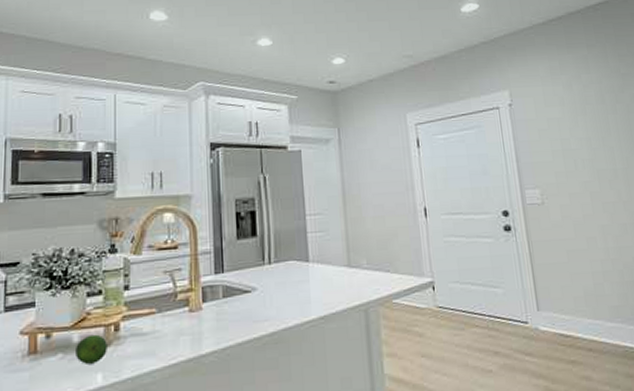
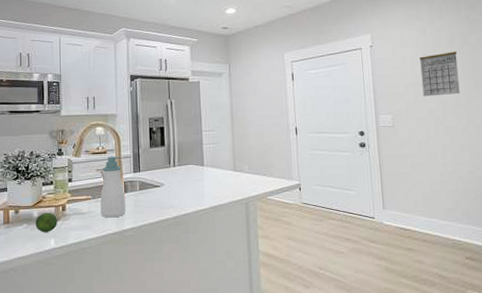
soap bottle: none [169,252,204,339] -> present [100,156,126,218]
calendar: none [567,111,617,166] -> present [420,51,460,97]

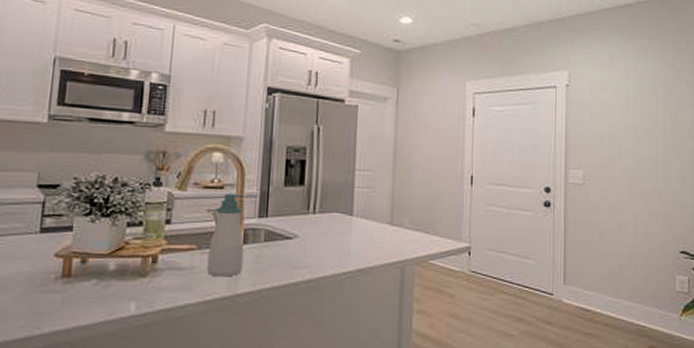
fruit: present [36,212,57,232] -> none [110,264,144,292]
calendar: present [420,51,460,97] -> none [619,102,660,153]

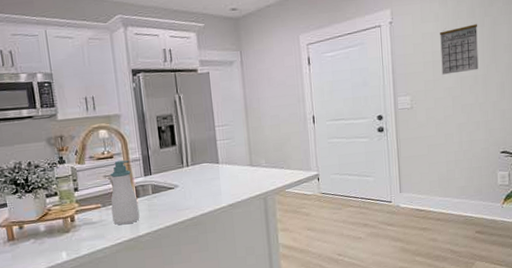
calendar: none [619,102,660,153] -> present [440,24,479,75]

